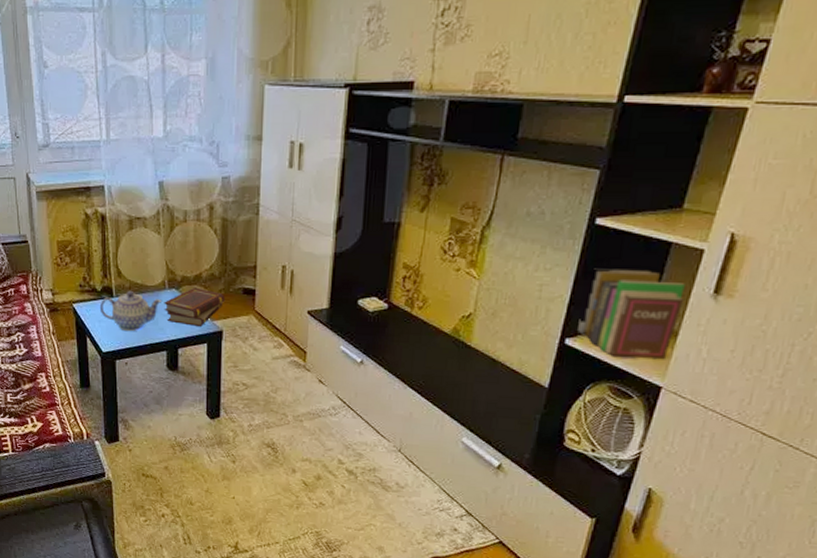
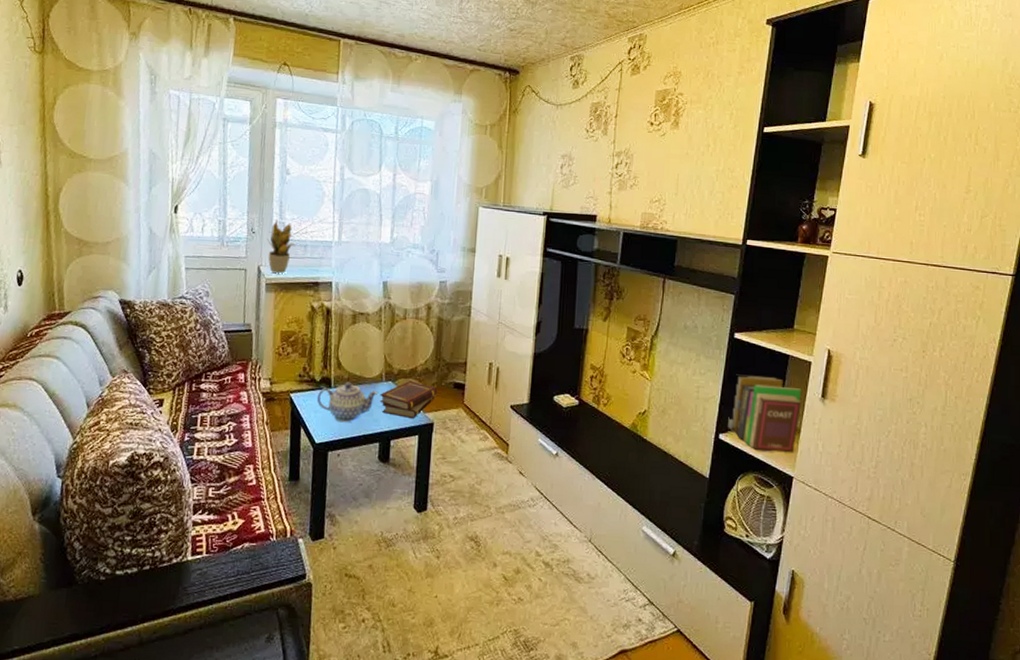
potted plant: none [32,121,62,181] -> present [267,220,296,274]

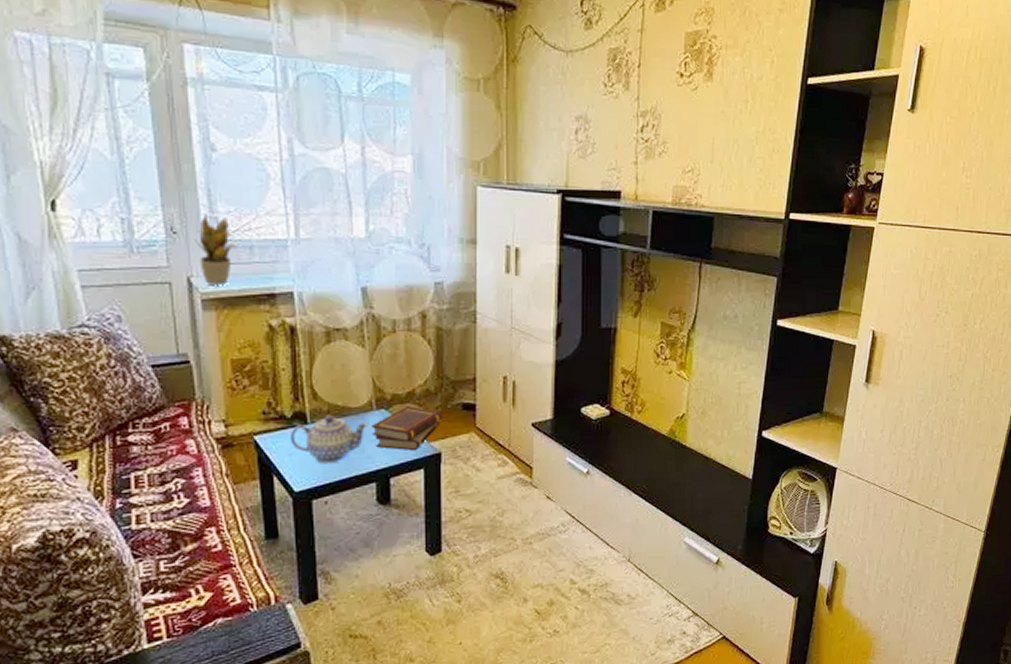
books: present [728,374,801,453] -> none [771,365,846,445]

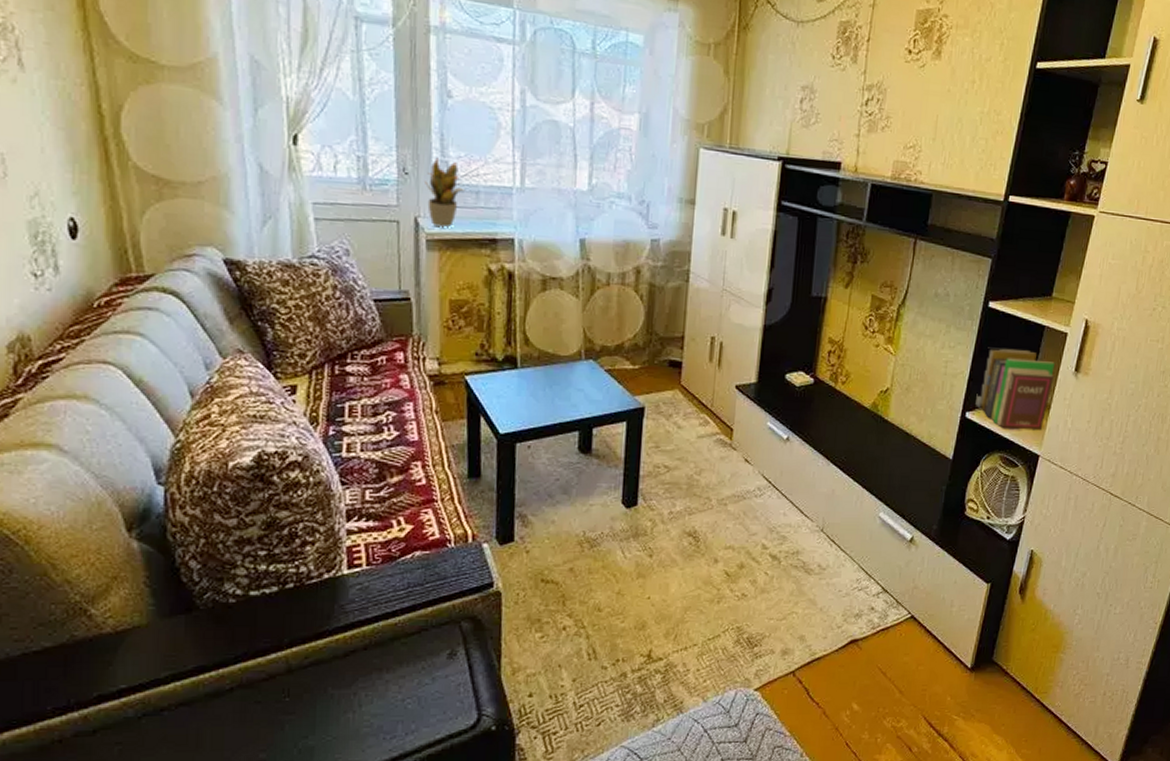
teapot: present [289,414,370,464] -> none [499,360,577,409]
book set: present [371,406,443,450] -> none [578,358,650,402]
books: none [771,365,846,445] -> present [975,347,1055,431]

